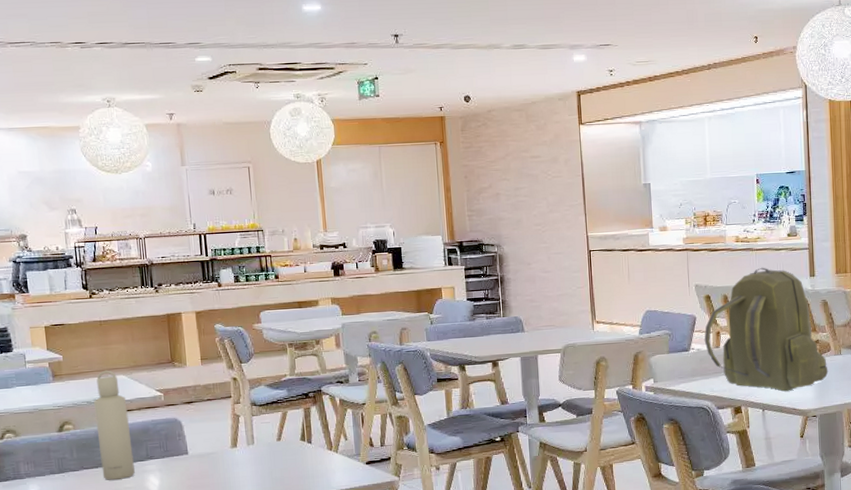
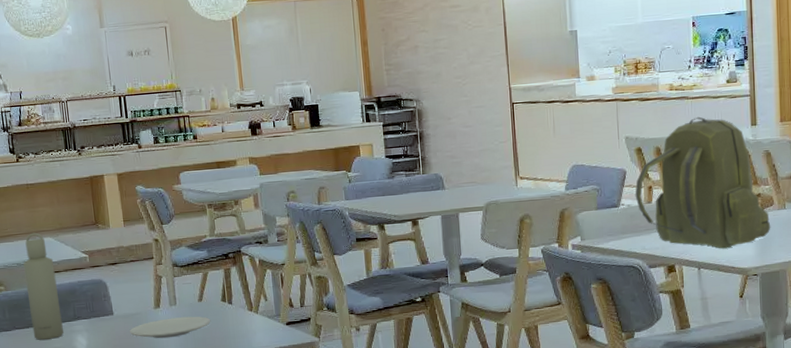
plate: none [205,455,290,479] -> present [130,316,211,339]

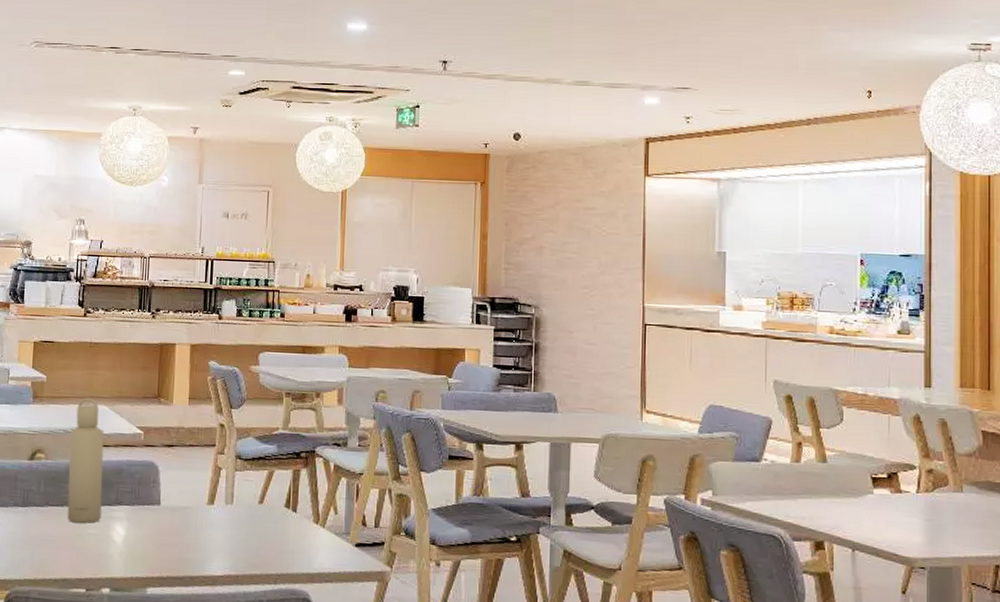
plate: present [130,316,211,339] -> none [175,518,270,542]
backpack: present [635,116,771,249] -> none [780,368,944,530]

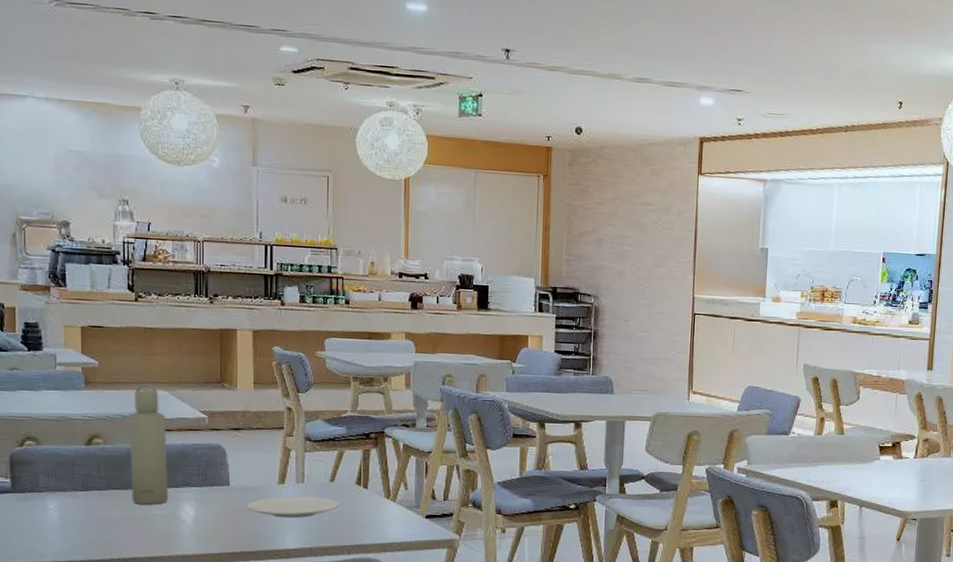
plate: none [175,518,270,542] -> present [247,496,342,518]

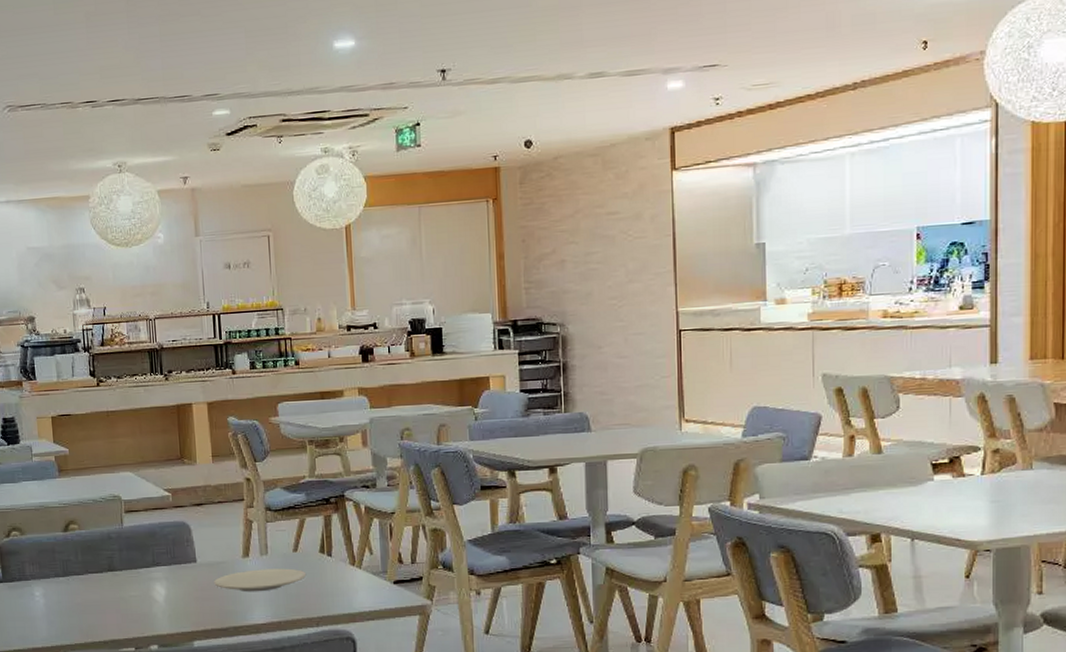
bottle: present [129,383,168,505] -> none [100,466,140,587]

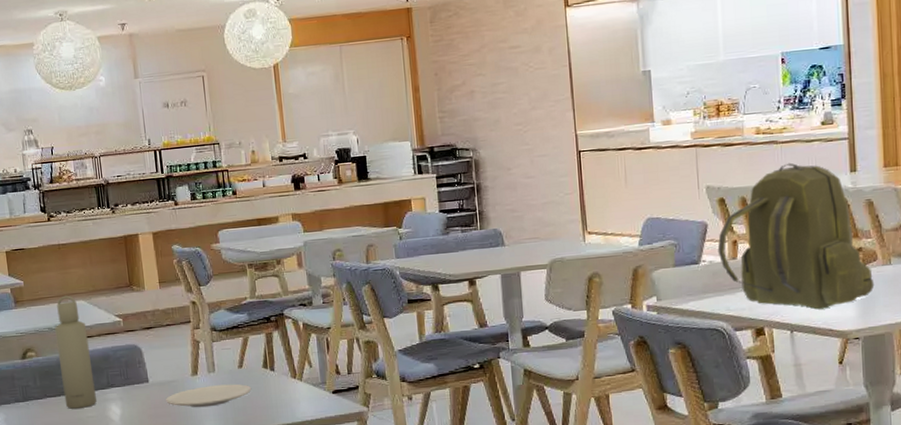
bottle: none [100,466,140,587] -> present [55,295,97,409]
backpack: none [832,351,1012,516] -> present [717,162,875,310]

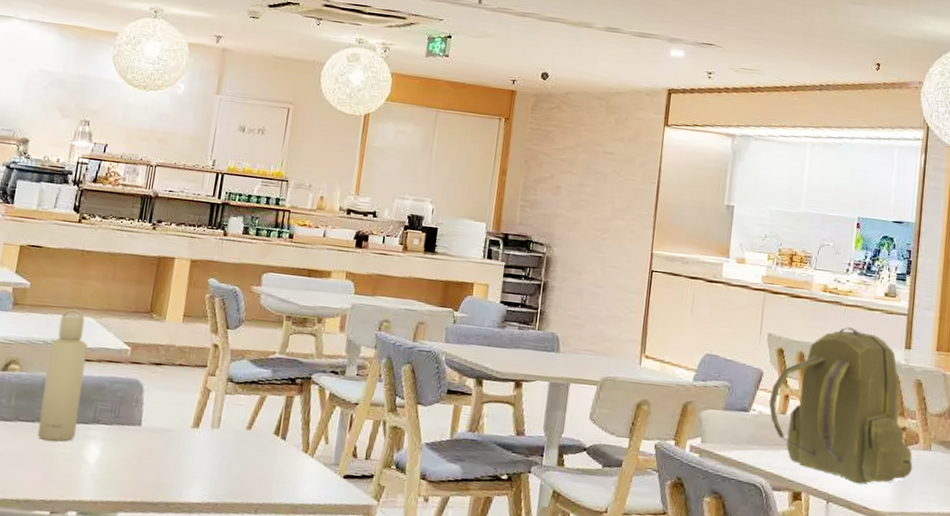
plate: present [166,383,252,408] -> none [155,442,256,468]

